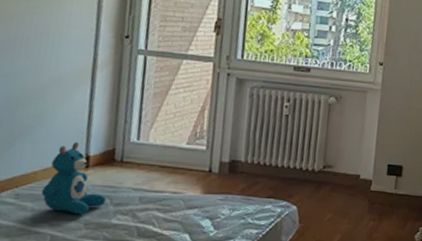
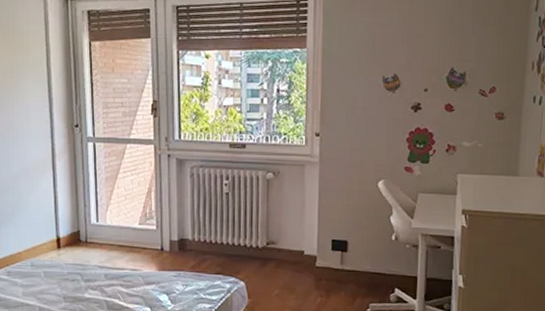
teddy bear: present [41,142,107,215] -> none [26,225,78,290]

